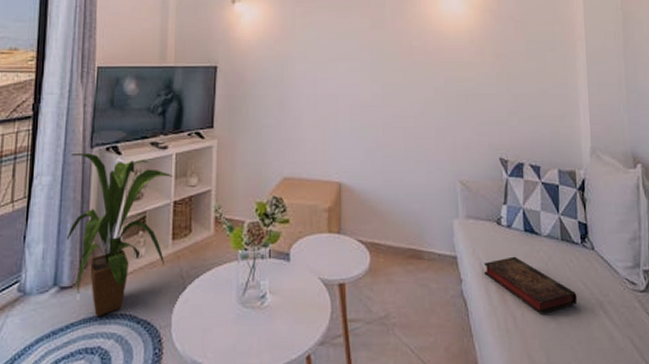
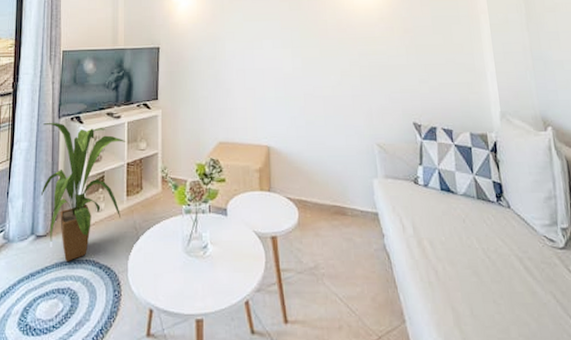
book: present [483,256,577,314] -> none [403,213,497,268]

